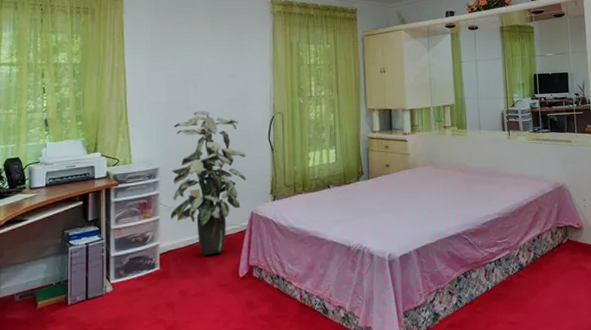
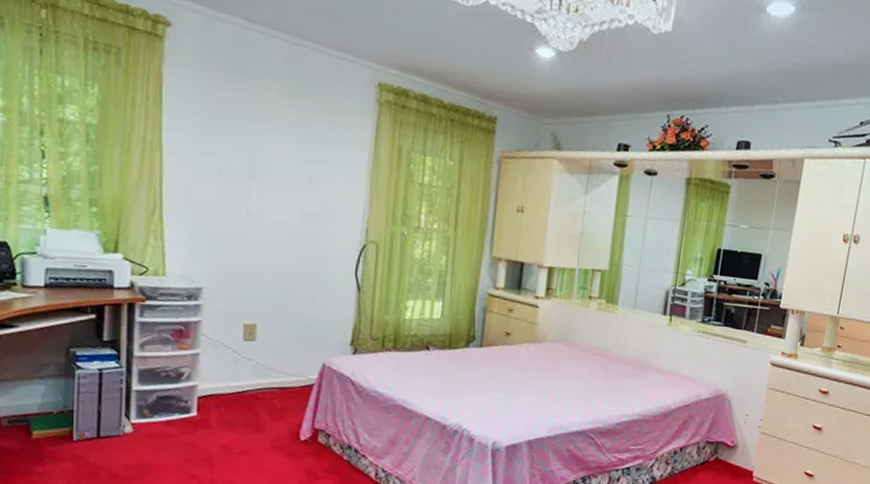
indoor plant: present [170,110,247,256] -> none [215,220,323,408]

